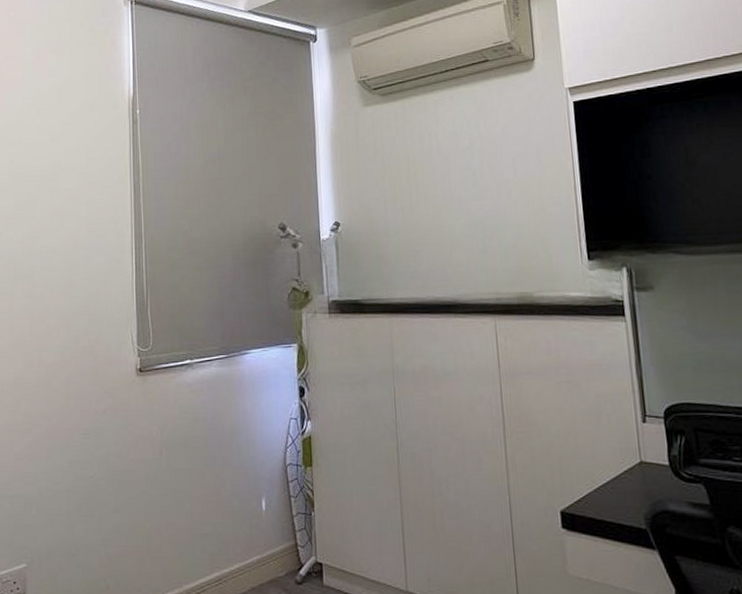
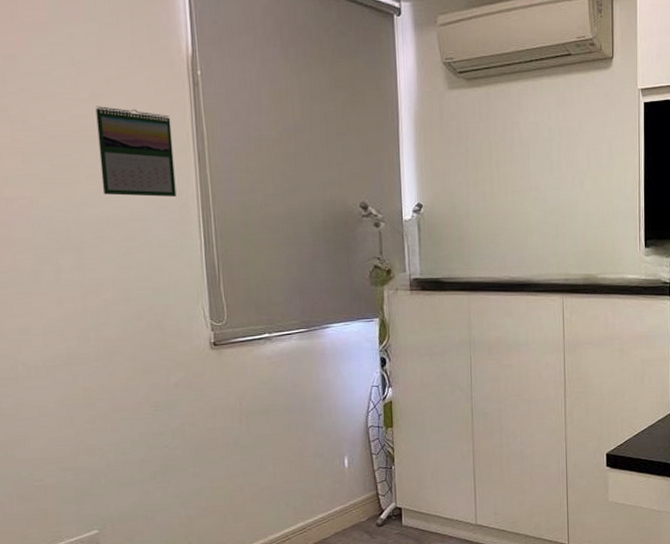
calendar: none [53,148,114,227] -> present [95,106,177,198]

